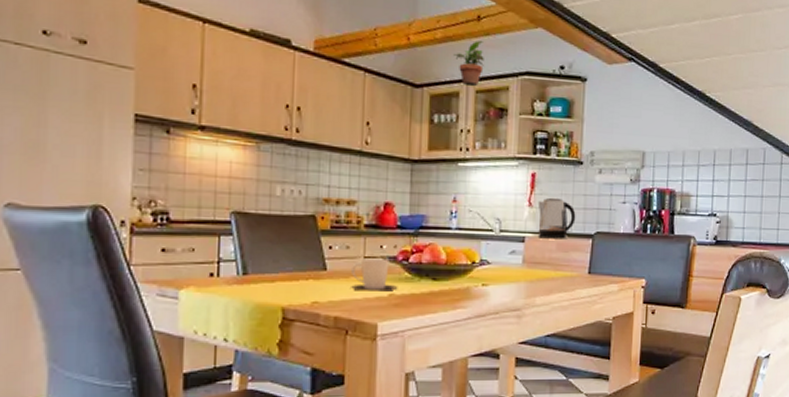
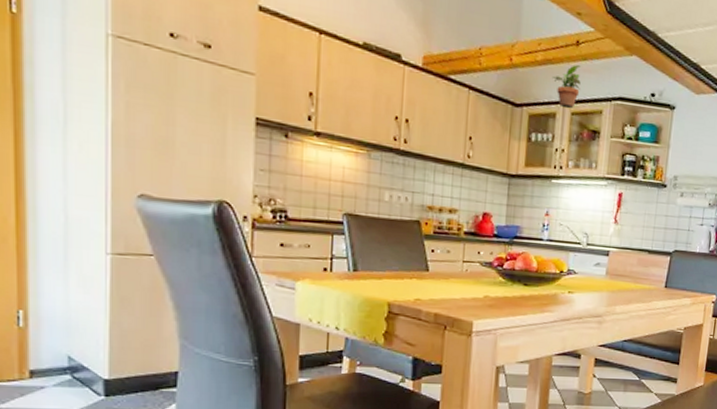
cup: present [351,258,398,291] -> none [450,262,493,293]
kettle: present [537,197,576,239] -> none [621,216,657,255]

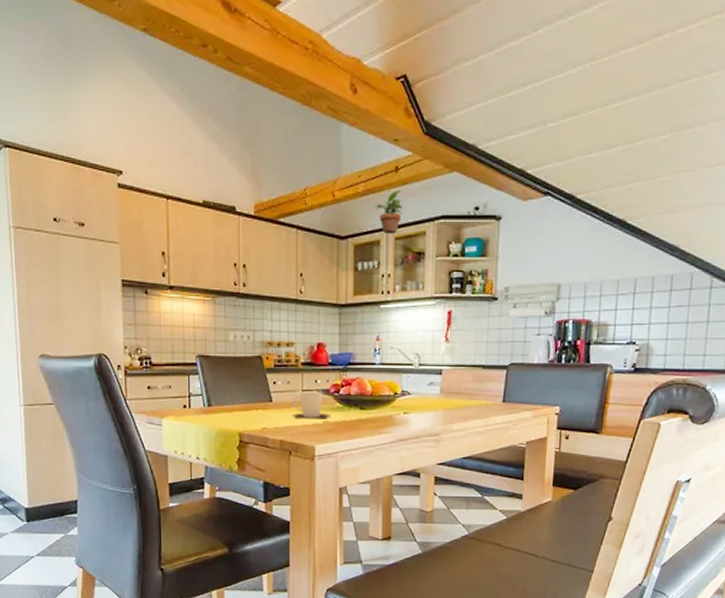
cup: none [450,262,493,293] -> present [292,391,331,419]

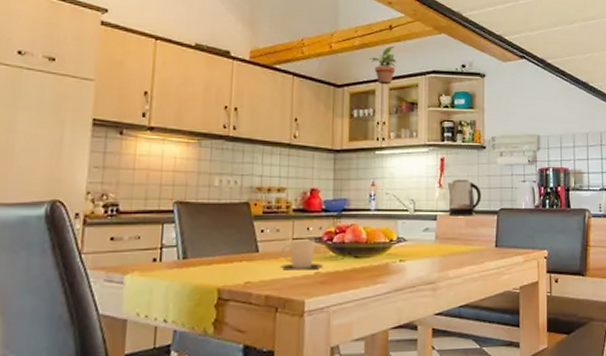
kettle: none [454,332,491,371] -> present [447,179,482,216]

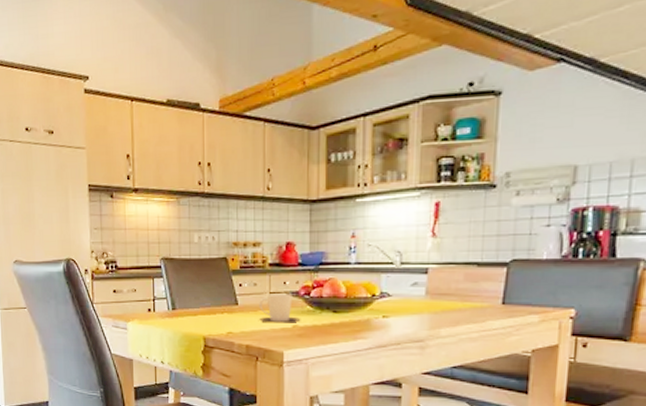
potted plant: present [369,45,396,85] -> none [349,70,381,121]
kettle: present [447,179,482,216] -> none [442,225,487,269]

